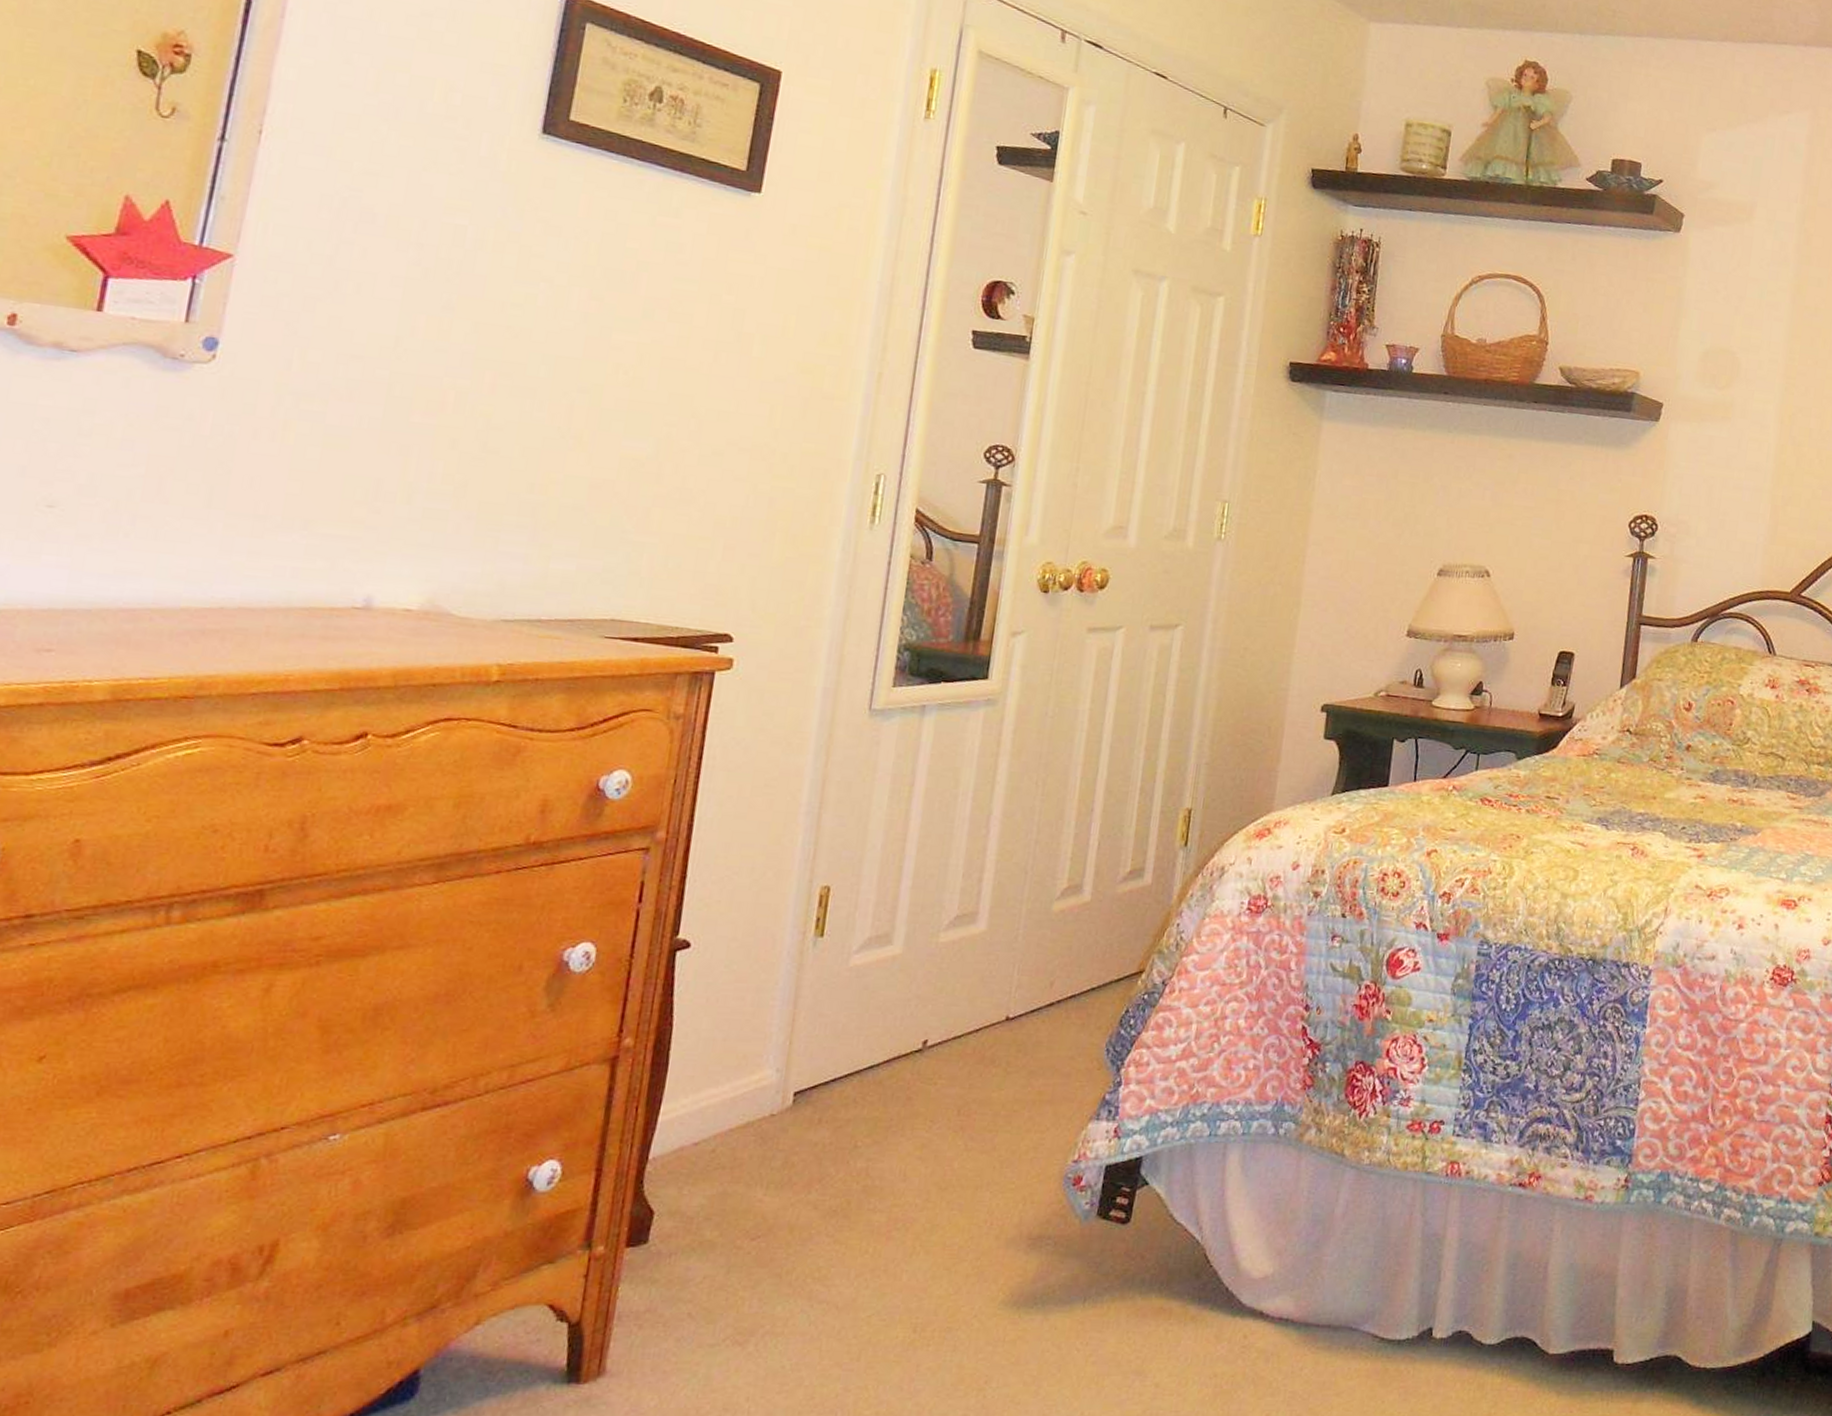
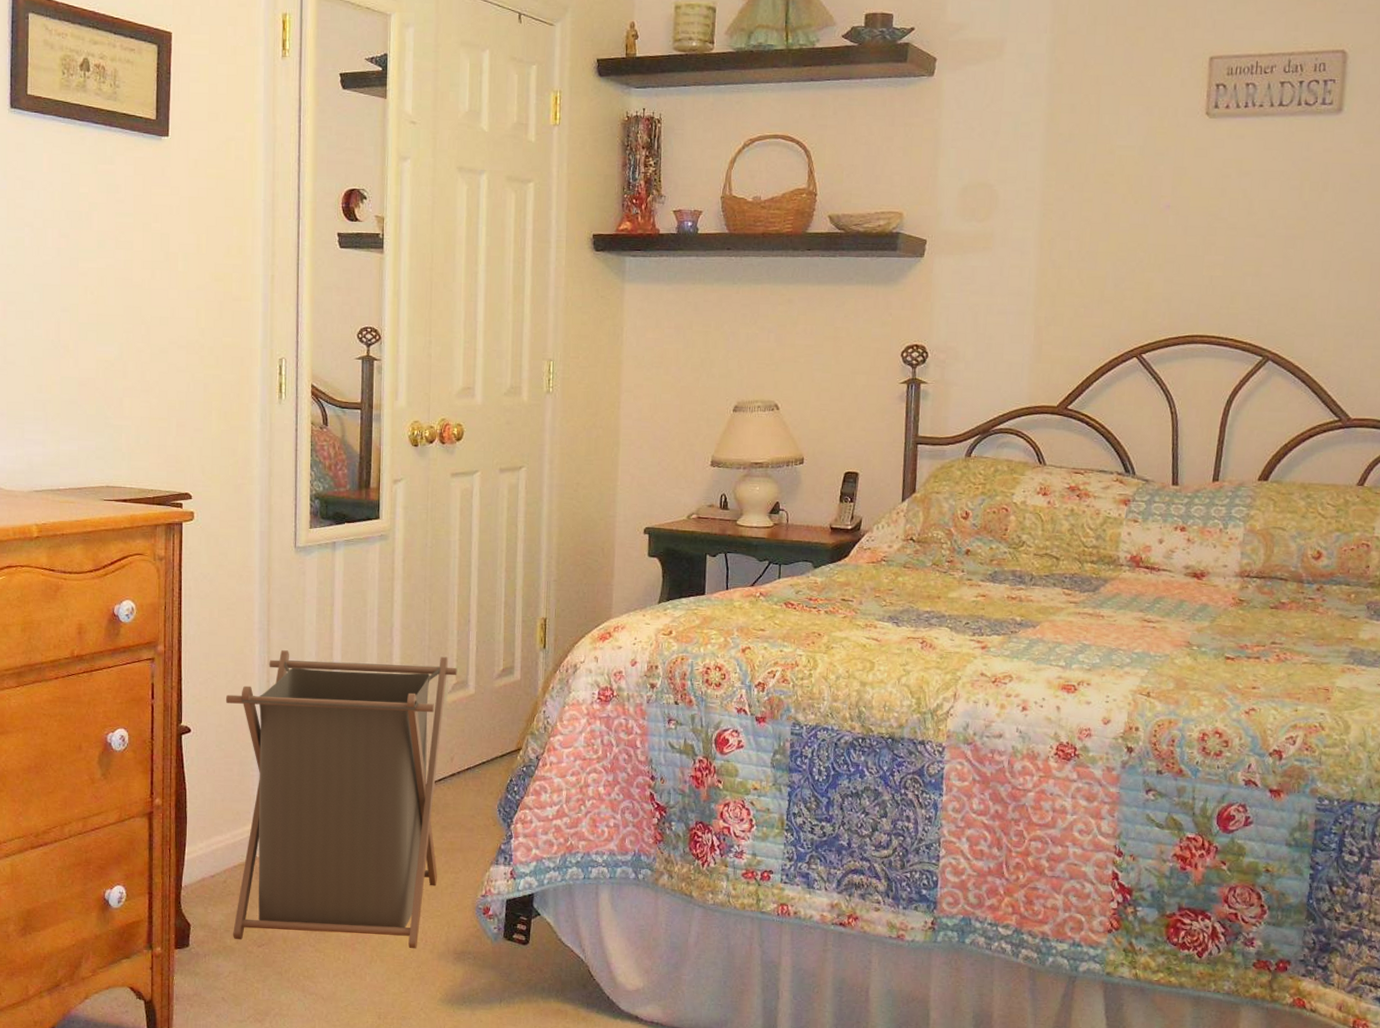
laundry basket: none [715,841,1071,1234] -> present [225,650,458,948]

